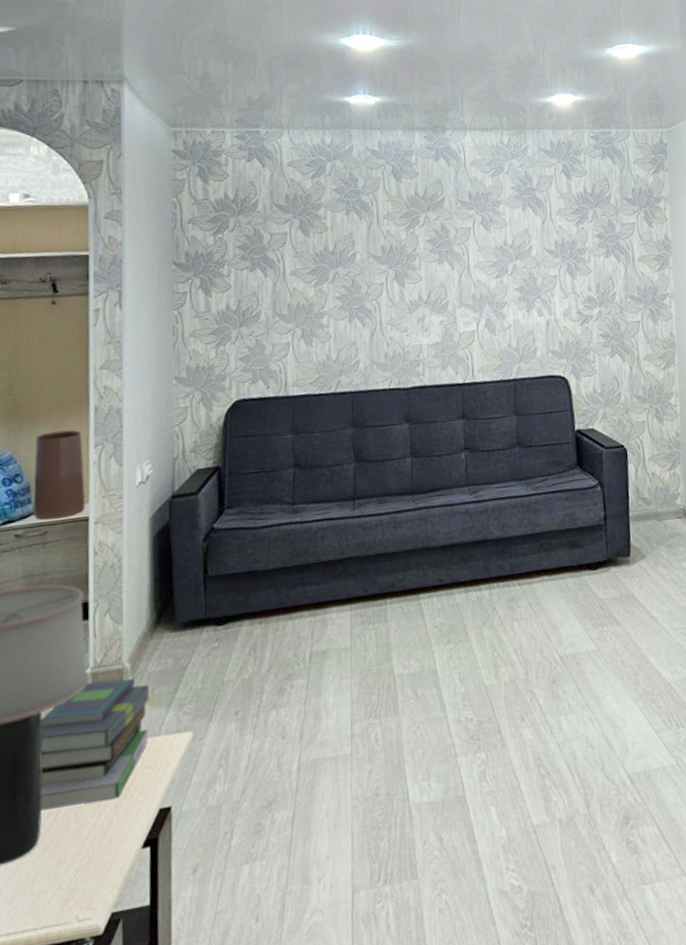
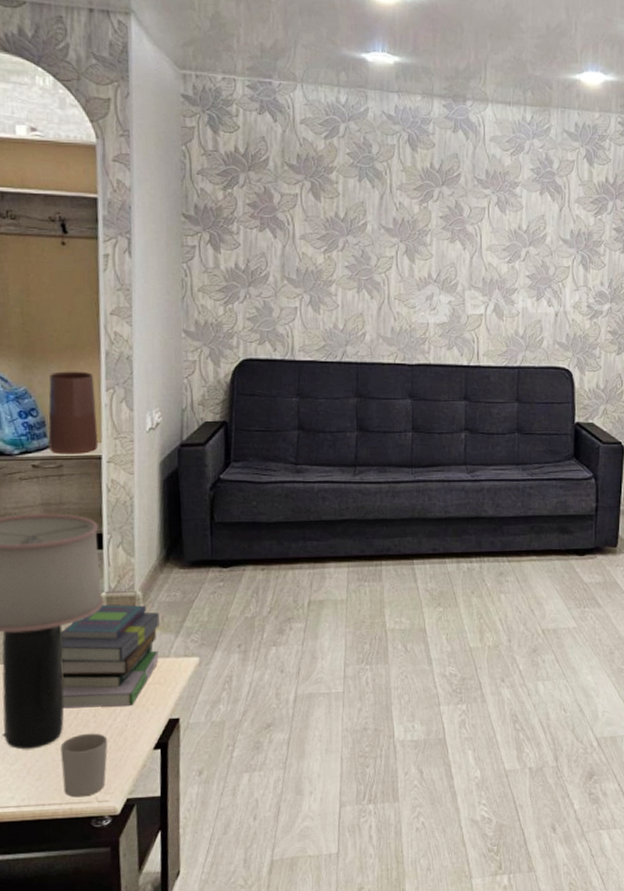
mug: none [37,835,91,919] -> present [60,733,108,798]

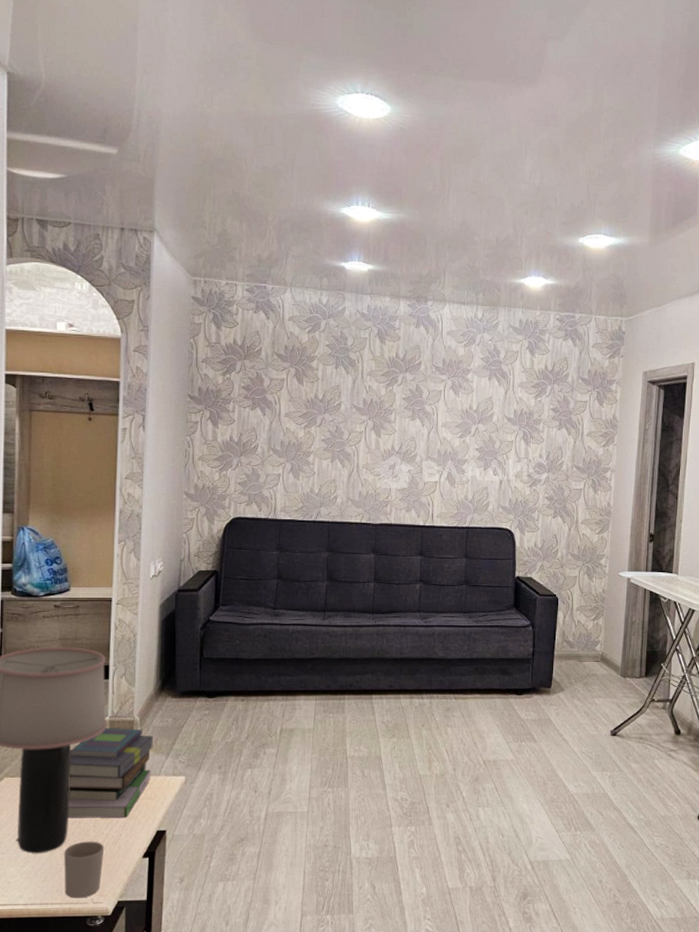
vase: present [48,371,99,454] -> none [69,526,110,597]

